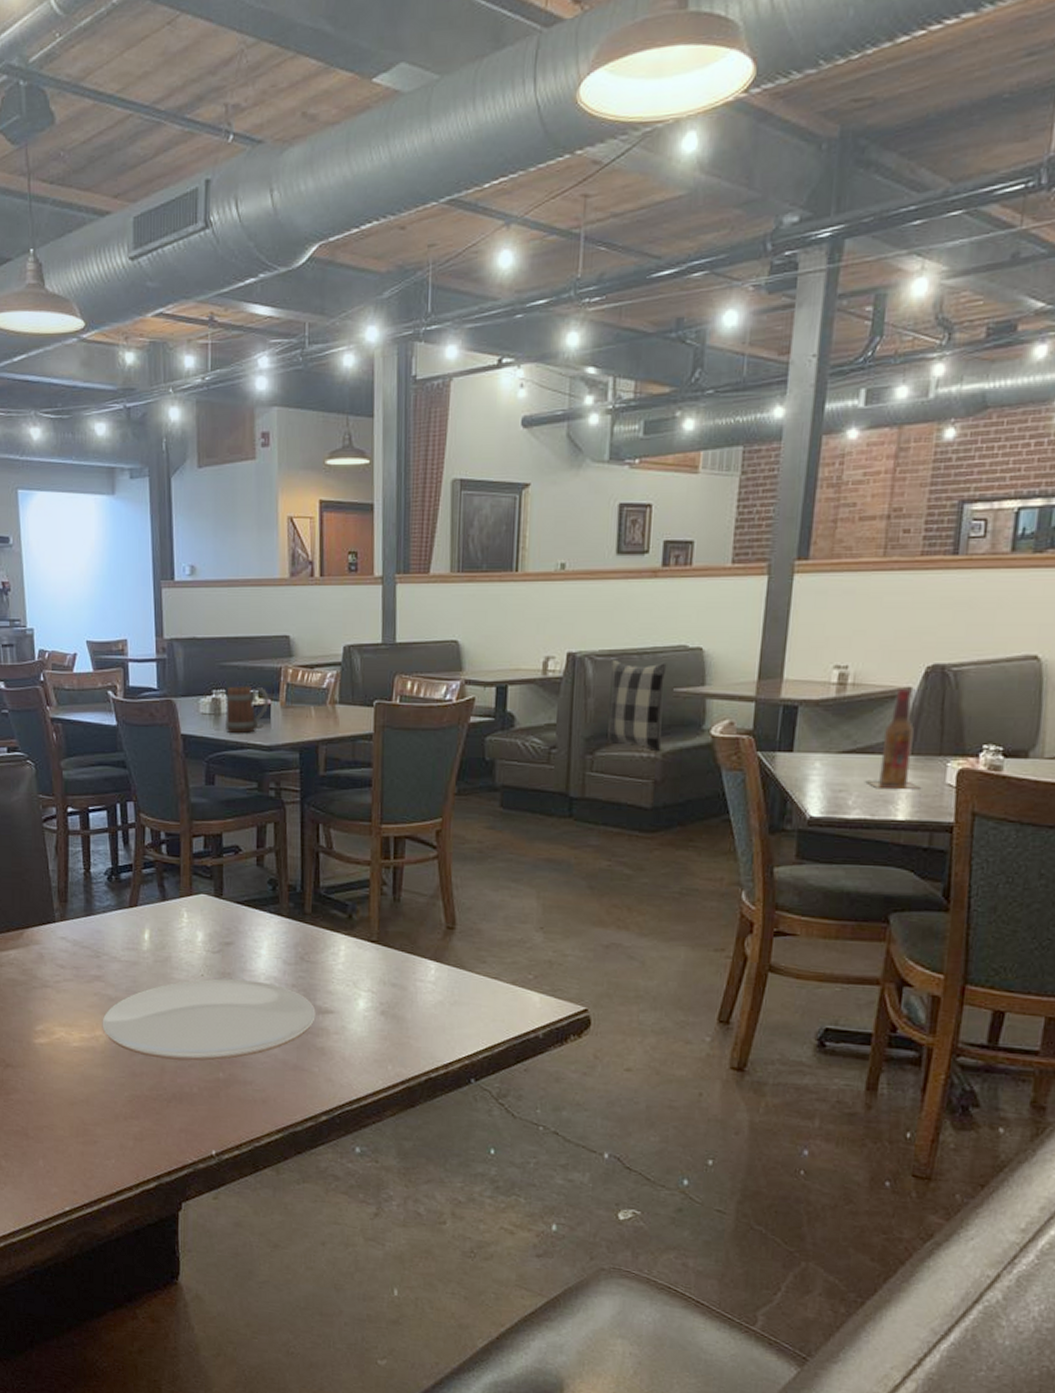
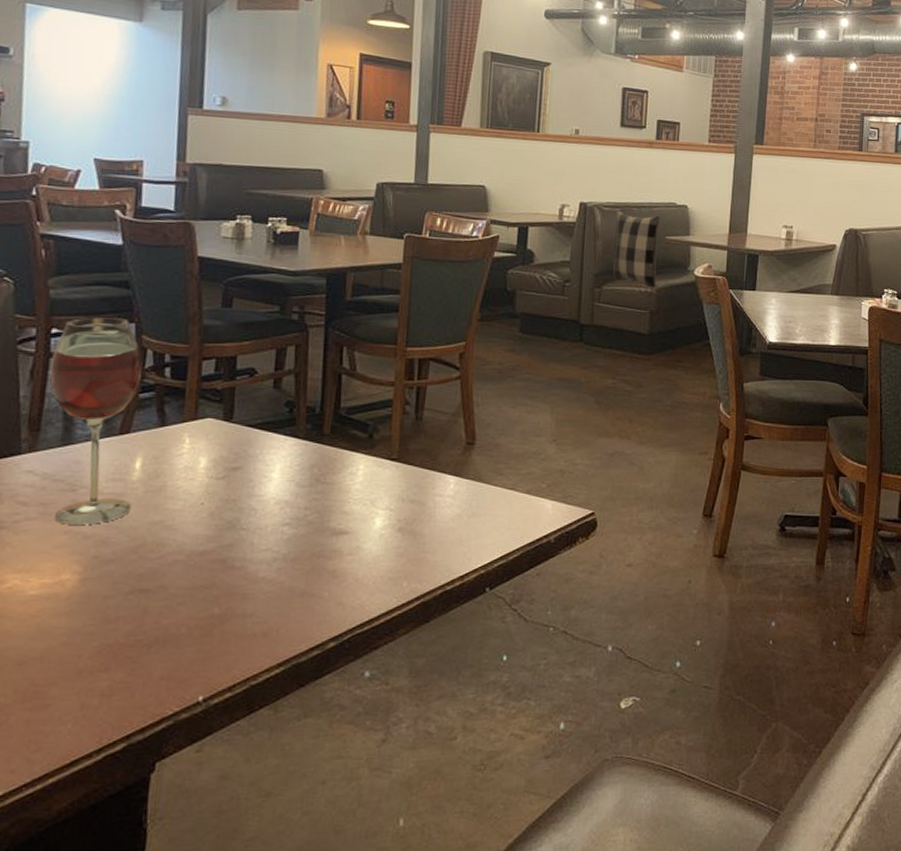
wineglass: none [69,796,144,988] -> present [49,317,142,525]
plate: present [102,978,316,1062] -> none [70,506,329,599]
beer mug: present [225,686,268,734] -> none [248,213,297,259]
beer bottle: present [865,687,922,789] -> none [807,244,846,321]

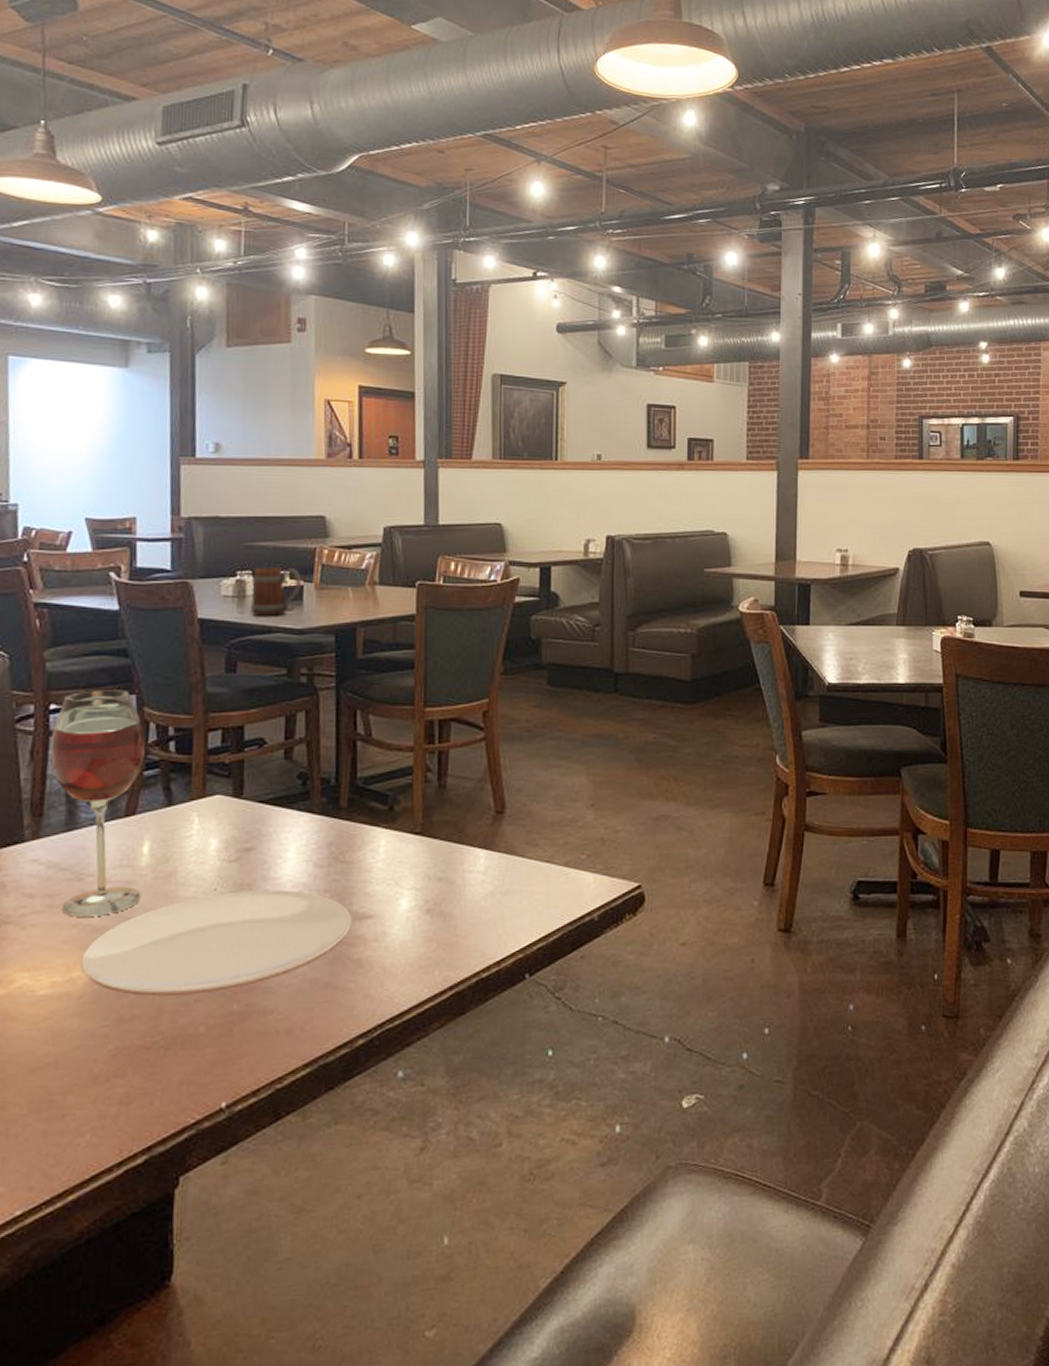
plate: none [70,506,329,599] -> present [81,890,352,997]
beer mug: none [248,213,297,259] -> present [251,567,301,618]
pillow: present [612,211,660,287] -> none [647,543,697,626]

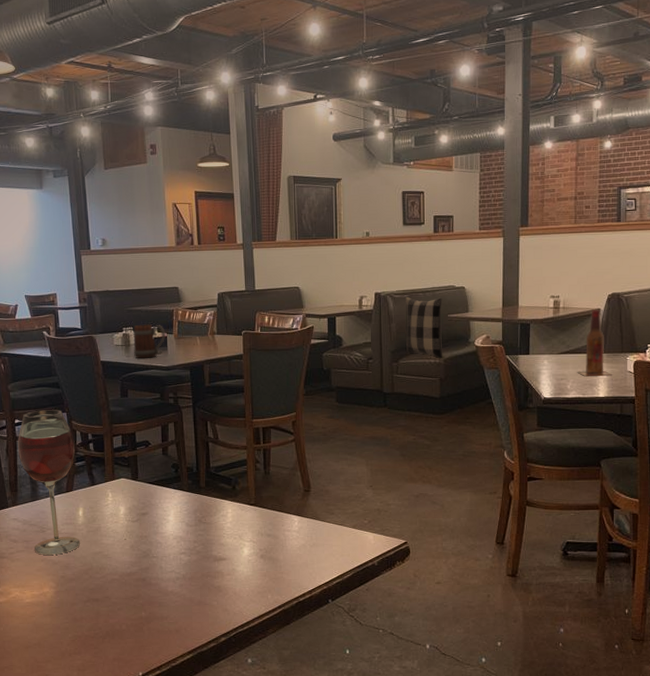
plate: present [81,890,352,997] -> none [48,540,213,606]
pillow: none [647,543,697,626] -> present [406,297,443,358]
beer bottle: none [870,568,915,655] -> present [577,309,613,376]

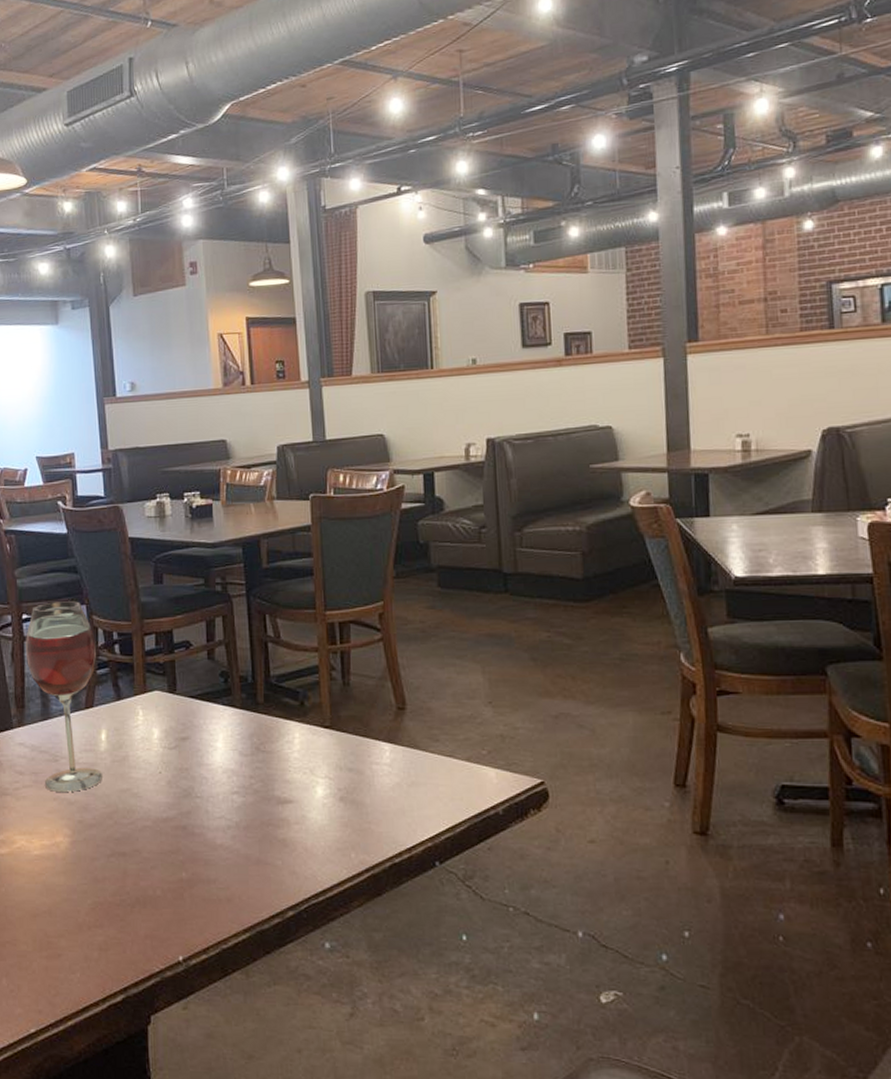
beer mug: present [133,324,165,359] -> none [169,488,210,534]
pillow: present [406,297,443,358] -> none [529,442,585,524]
beer bottle: present [577,309,613,376] -> none [782,450,837,545]

